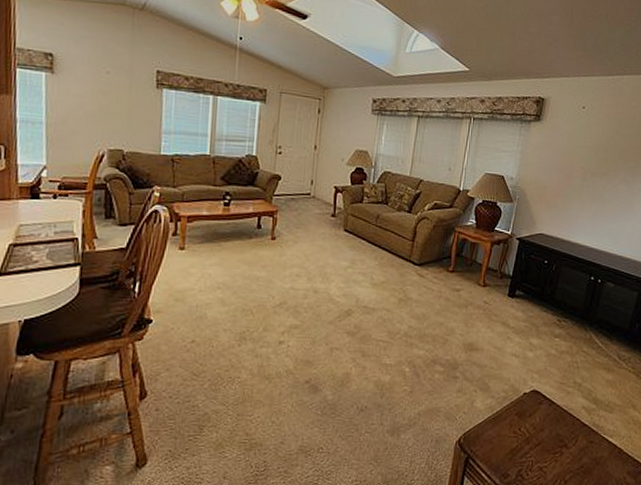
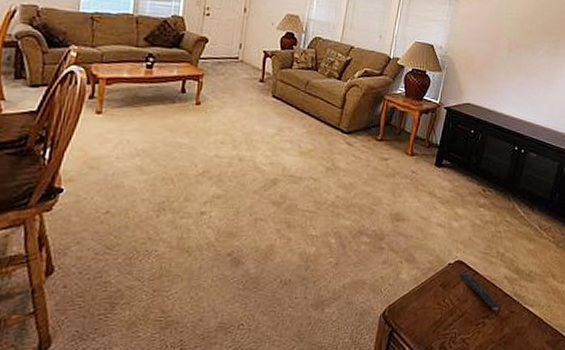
remote control: none [534,403,577,441] -> present [459,273,499,312]

